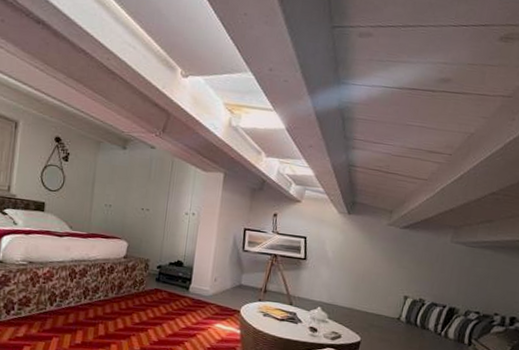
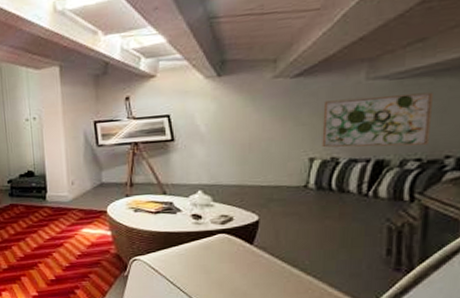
wall art: none [414,253,492,303] -> present [321,92,433,148]

